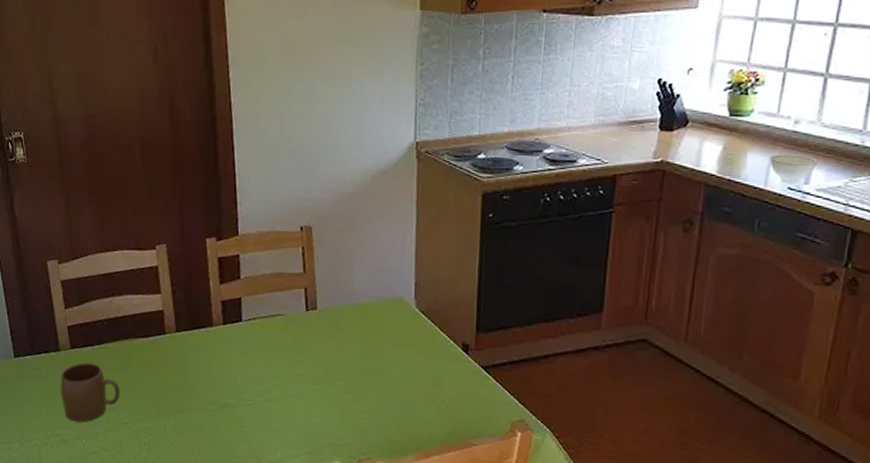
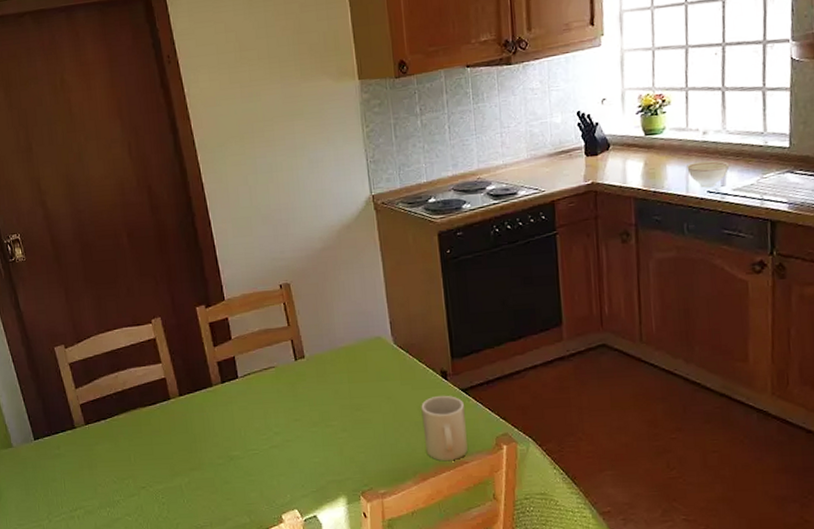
mug: present [60,362,120,422] -> none [79,435,136,493]
cup: none [433,369,483,441] -> present [421,395,469,462]

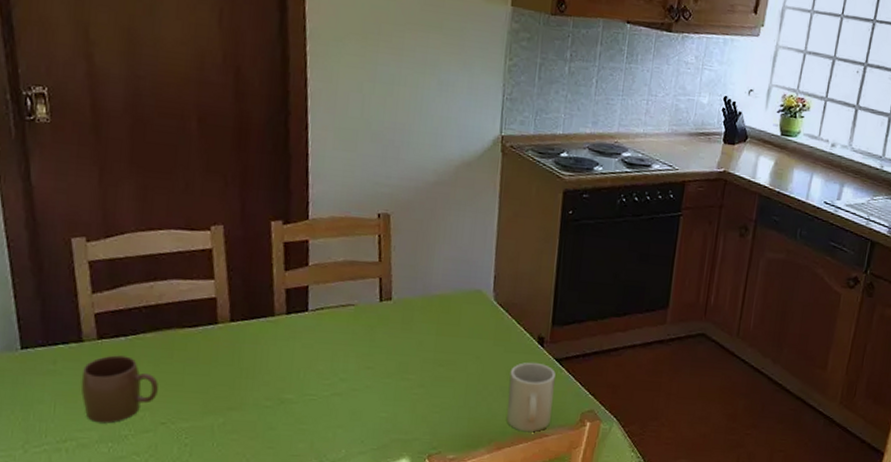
mug: none [79,435,136,493] -> present [80,355,158,423]
bowl: present [687,160,730,188] -> none [811,171,848,199]

